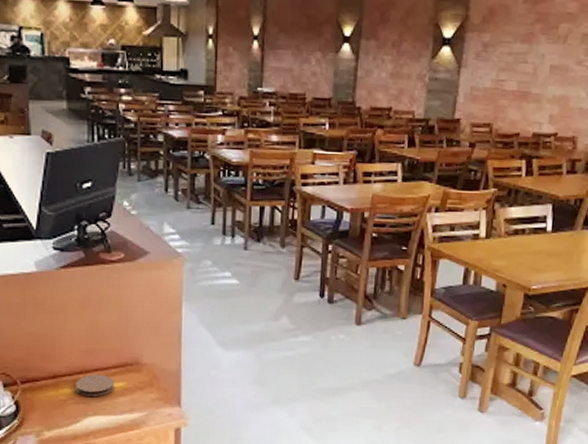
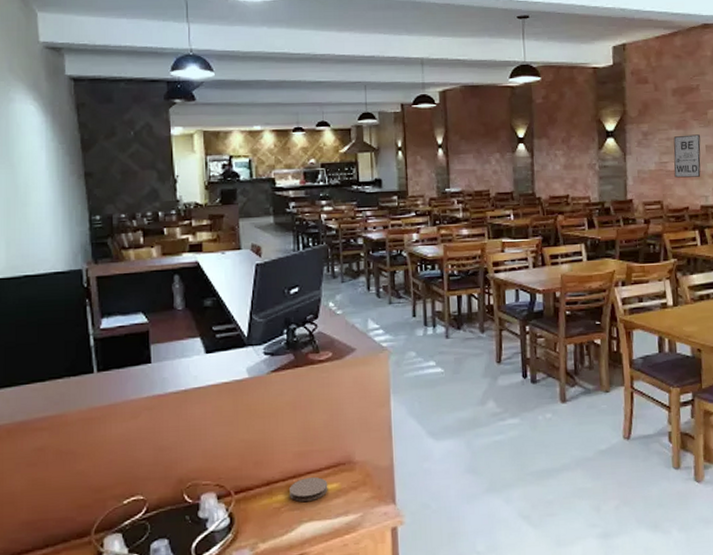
wall art: none [510,51,546,101] -> present [673,134,701,178]

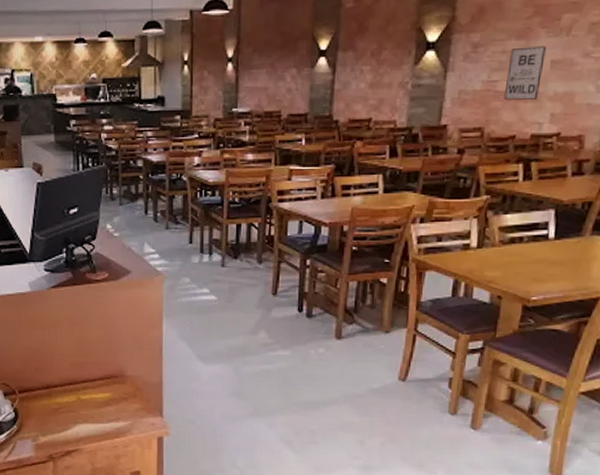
coaster: present [290,477,328,502] -> none [67,386,101,406]

